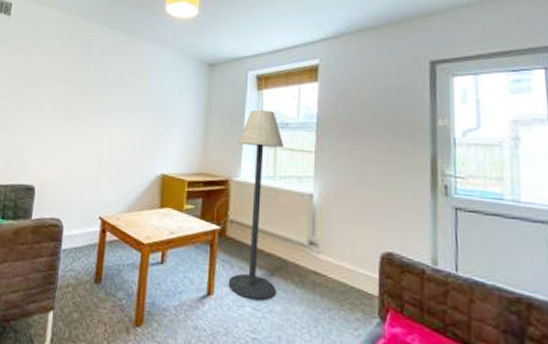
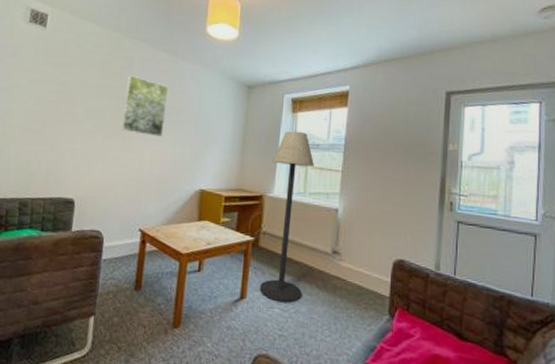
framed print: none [81,58,128,121] -> present [121,75,169,138]

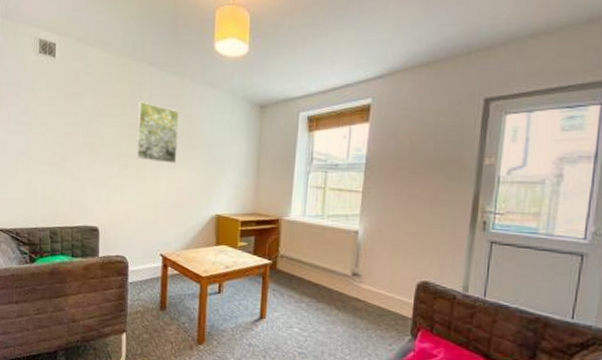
floor lamp: present [259,130,315,303] -> none [278,151,334,323]

